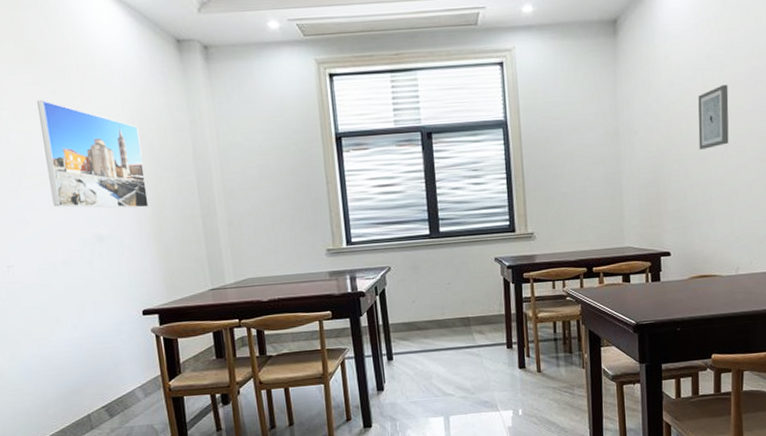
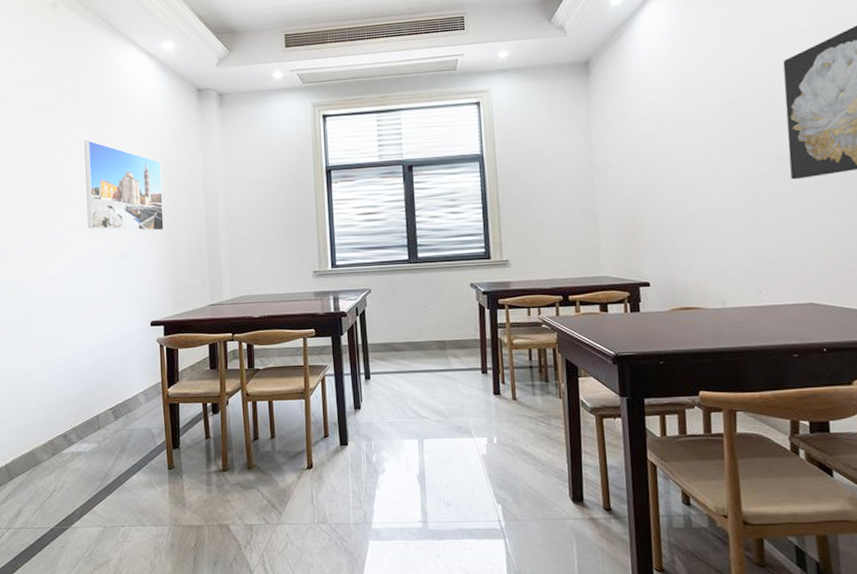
wall art: present [698,84,729,150] -> none [673,118,708,181]

